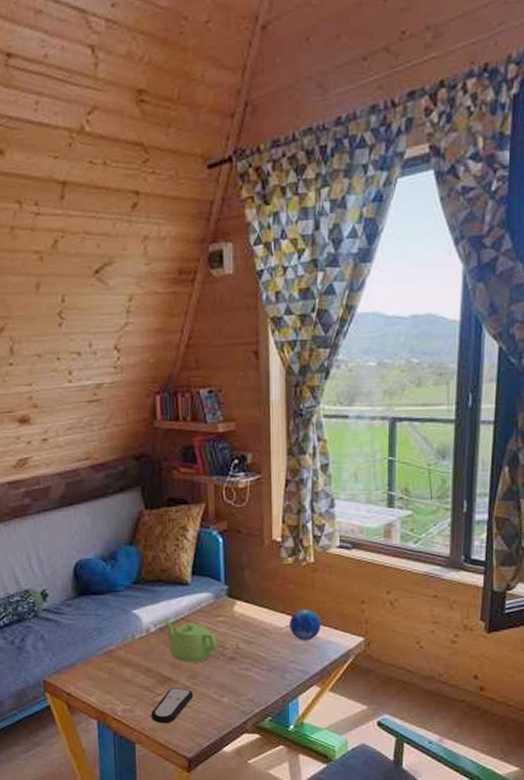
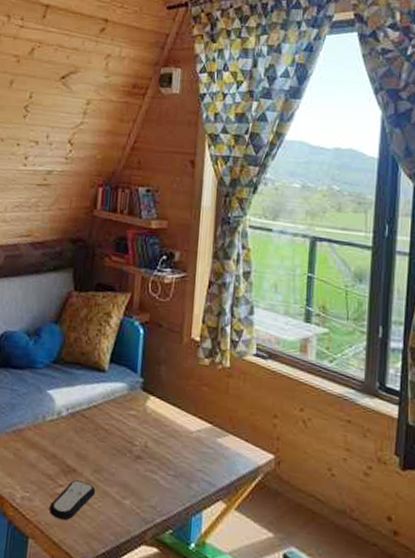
teapot: present [163,619,218,663] -> none [75,404,127,457]
decorative orb: present [289,608,321,641] -> none [200,414,232,450]

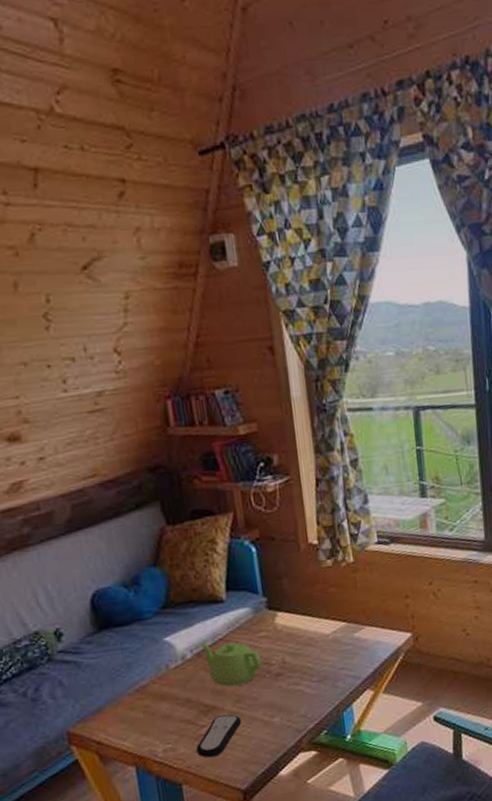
teapot: none [75,404,127,457] -> present [199,641,263,687]

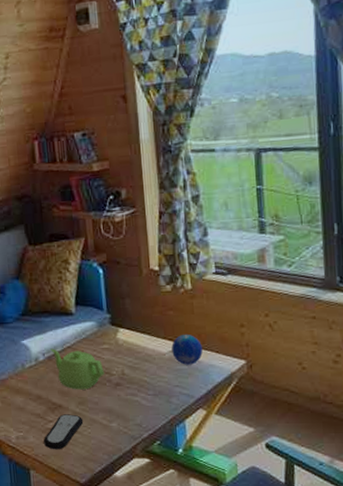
decorative orb: none [335,611,368,645] -> present [171,334,203,365]

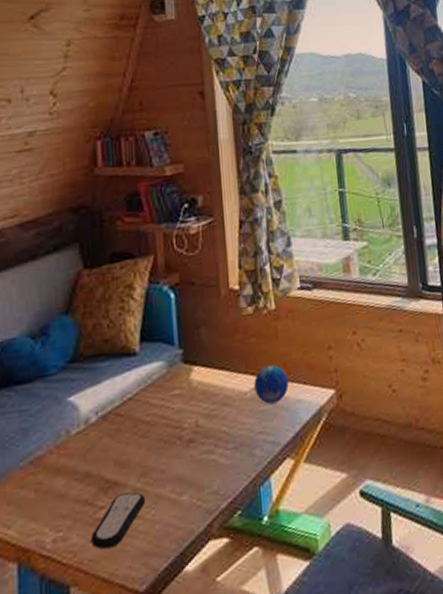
teapot: present [50,348,105,390] -> none [106,401,174,457]

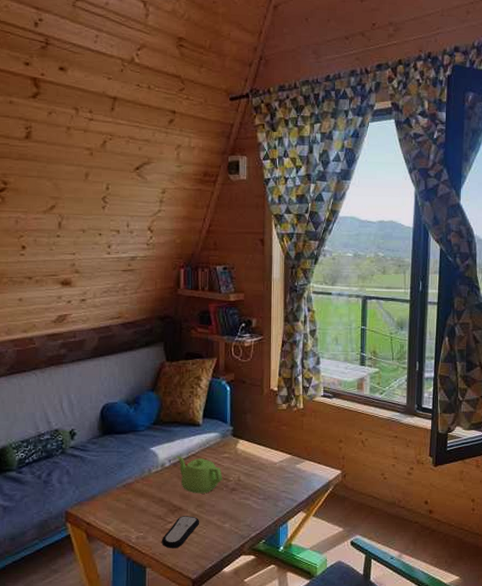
teapot: none [106,401,174,457] -> present [176,456,223,494]
decorative orb: present [254,364,289,404] -> none [282,446,307,473]

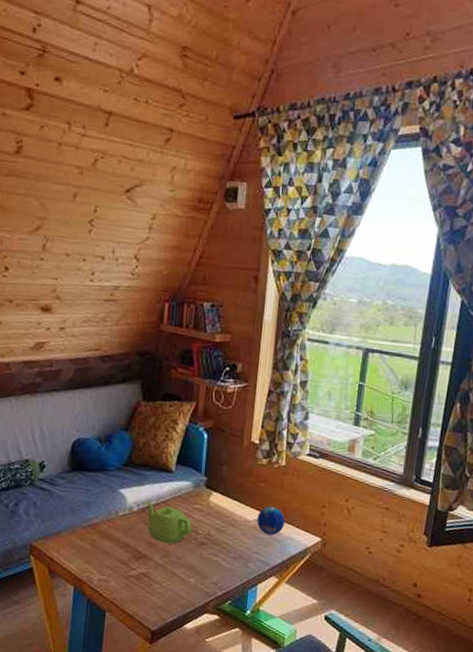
remote control: present [162,516,200,549] -> none [123,564,165,597]
decorative orb: none [282,446,307,473] -> present [257,506,285,535]

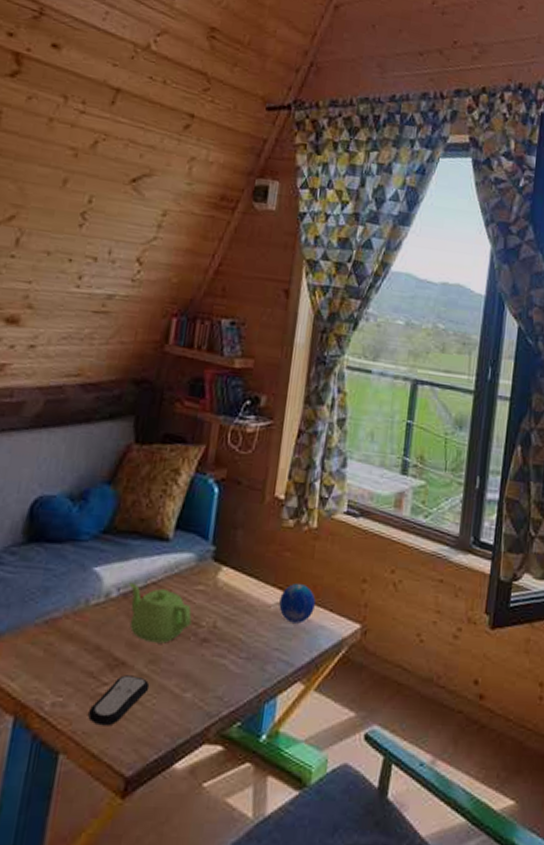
remote control: none [123,564,165,597] -> present [88,675,150,726]

